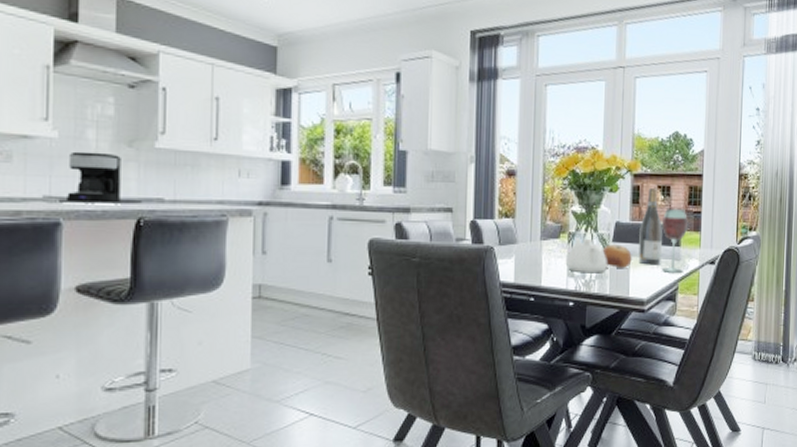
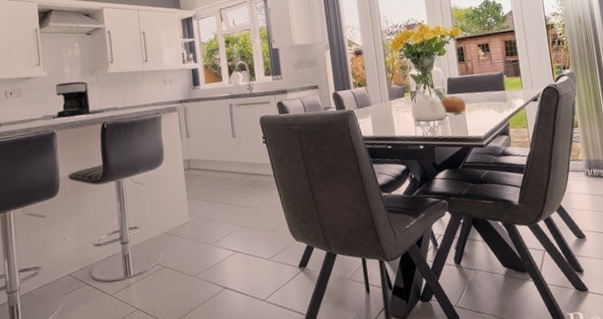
wine bottle: present [638,187,662,265] -> none [468,46,491,109]
wineglass: present [662,208,689,272] -> none [486,59,512,113]

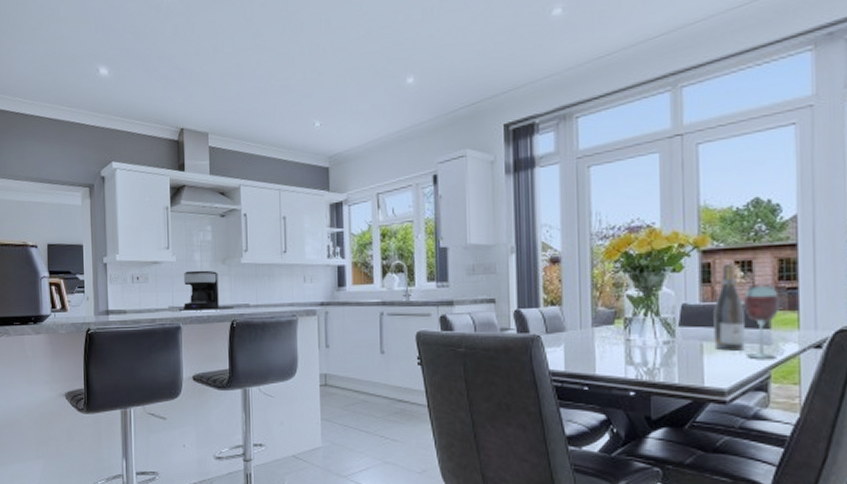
teapot: present [411,93,447,122] -> none [622,322,676,361]
fruit: present [440,95,466,115] -> none [666,329,705,356]
wine bottle: none [468,46,491,109] -> present [713,263,745,351]
wineglass: none [486,59,512,113] -> present [744,285,781,359]

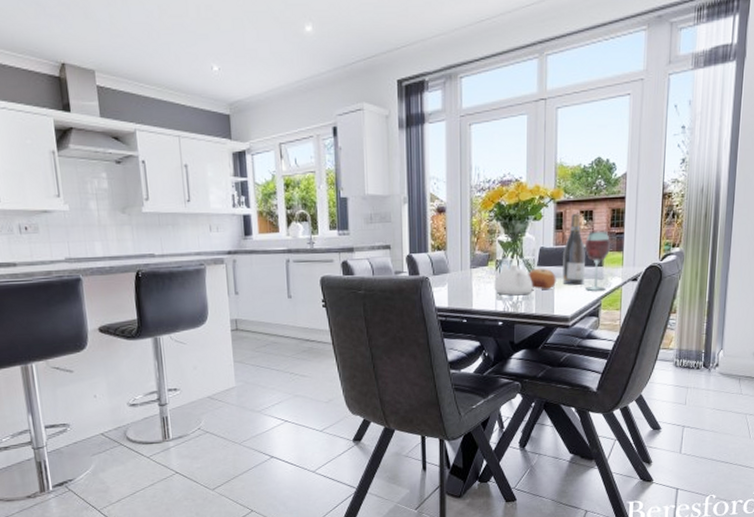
coffee maker: present [179,270,234,311] -> none [77,219,138,262]
teapot: none [622,322,676,361] -> present [494,263,534,296]
fruit: none [666,329,705,356] -> present [528,268,556,290]

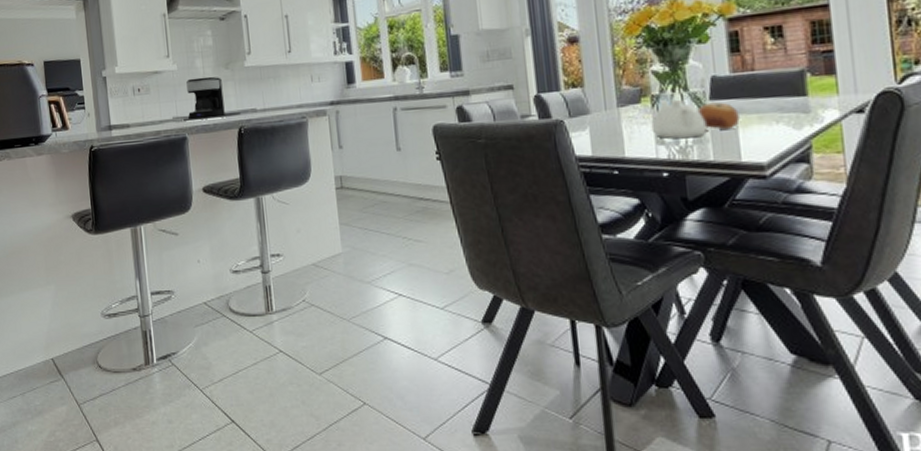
coffee maker: none [77,219,138,262] -> present [183,76,240,121]
wine bottle: present [562,213,585,285] -> none [745,29,782,122]
wineglass: present [585,230,611,291] -> none [776,49,818,129]

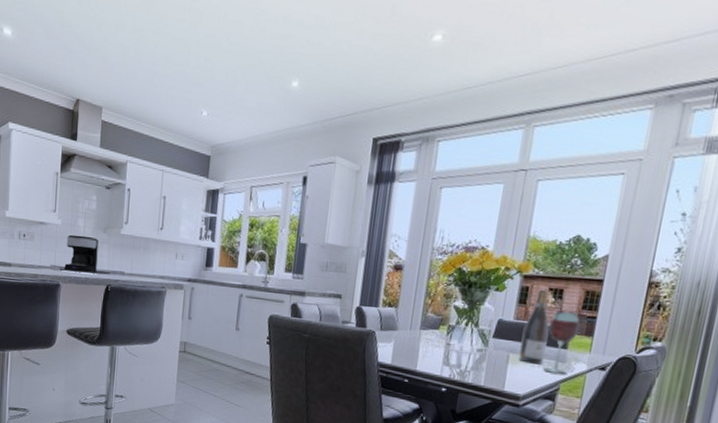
teapot: present [651,98,708,139] -> none [442,329,486,366]
fruit: present [697,102,740,131] -> none [481,339,512,364]
wine bottle: none [745,29,782,122] -> present [518,289,550,365]
wineglass: none [776,49,818,129] -> present [543,310,580,375]

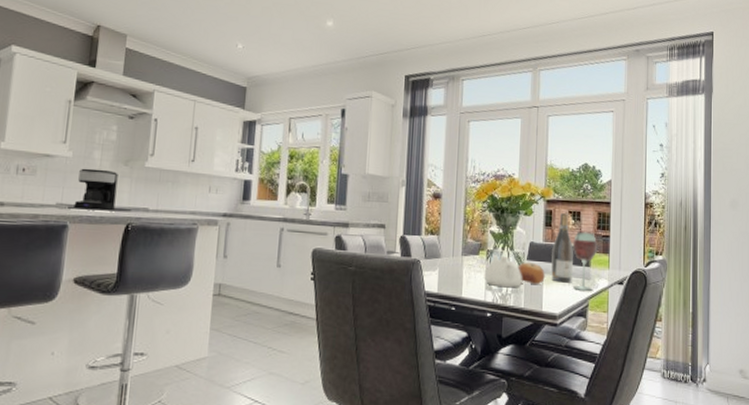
teapot: none [442,329,486,366] -> present [484,254,523,288]
fruit: none [481,339,512,364] -> present [517,262,545,285]

